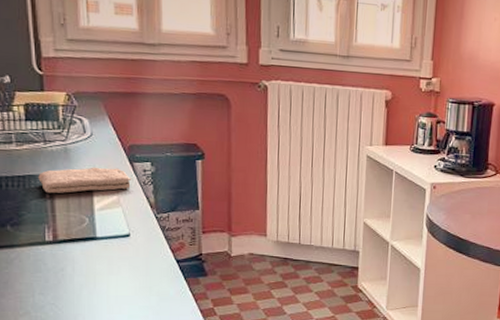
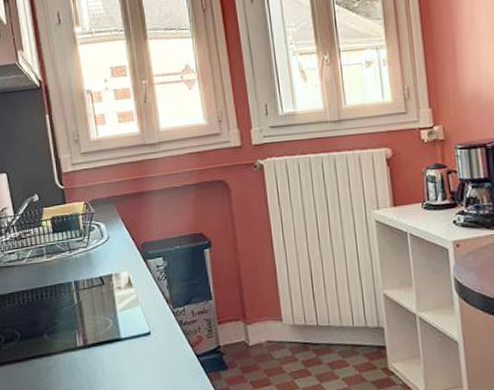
washcloth: present [38,167,132,194] -> none [67,267,148,300]

